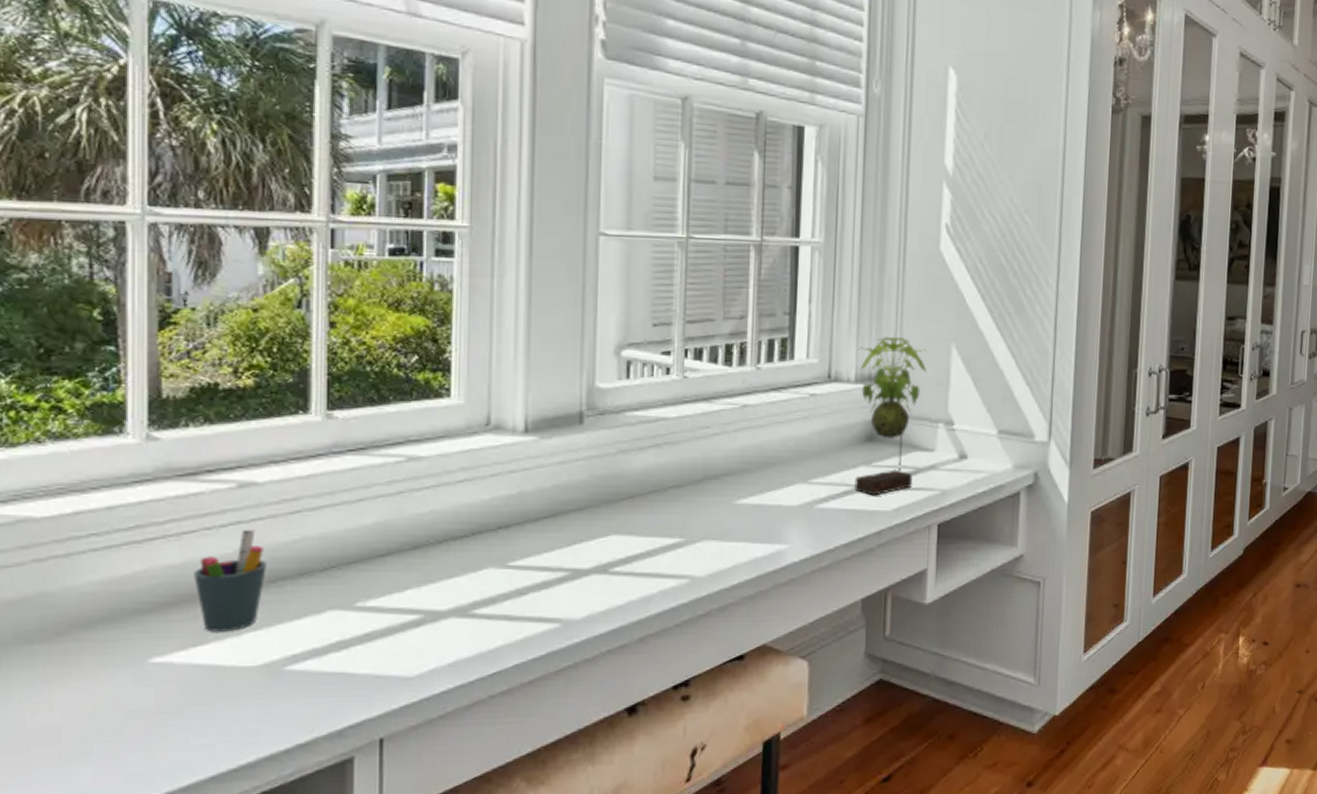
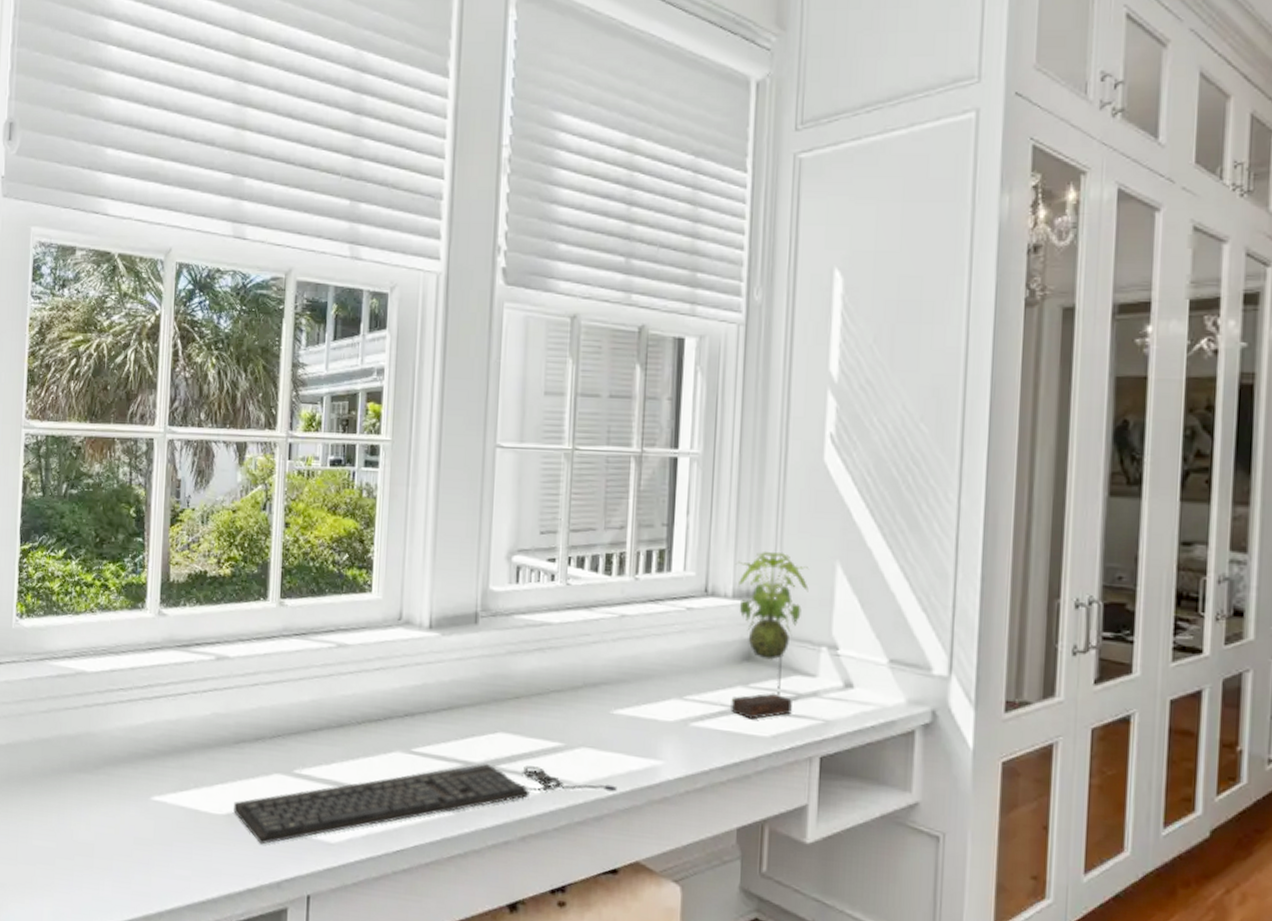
pen holder: present [194,529,267,632] -> none [183,696,233,782]
keyboard: none [273,565,742,692] -> present [234,764,617,845]

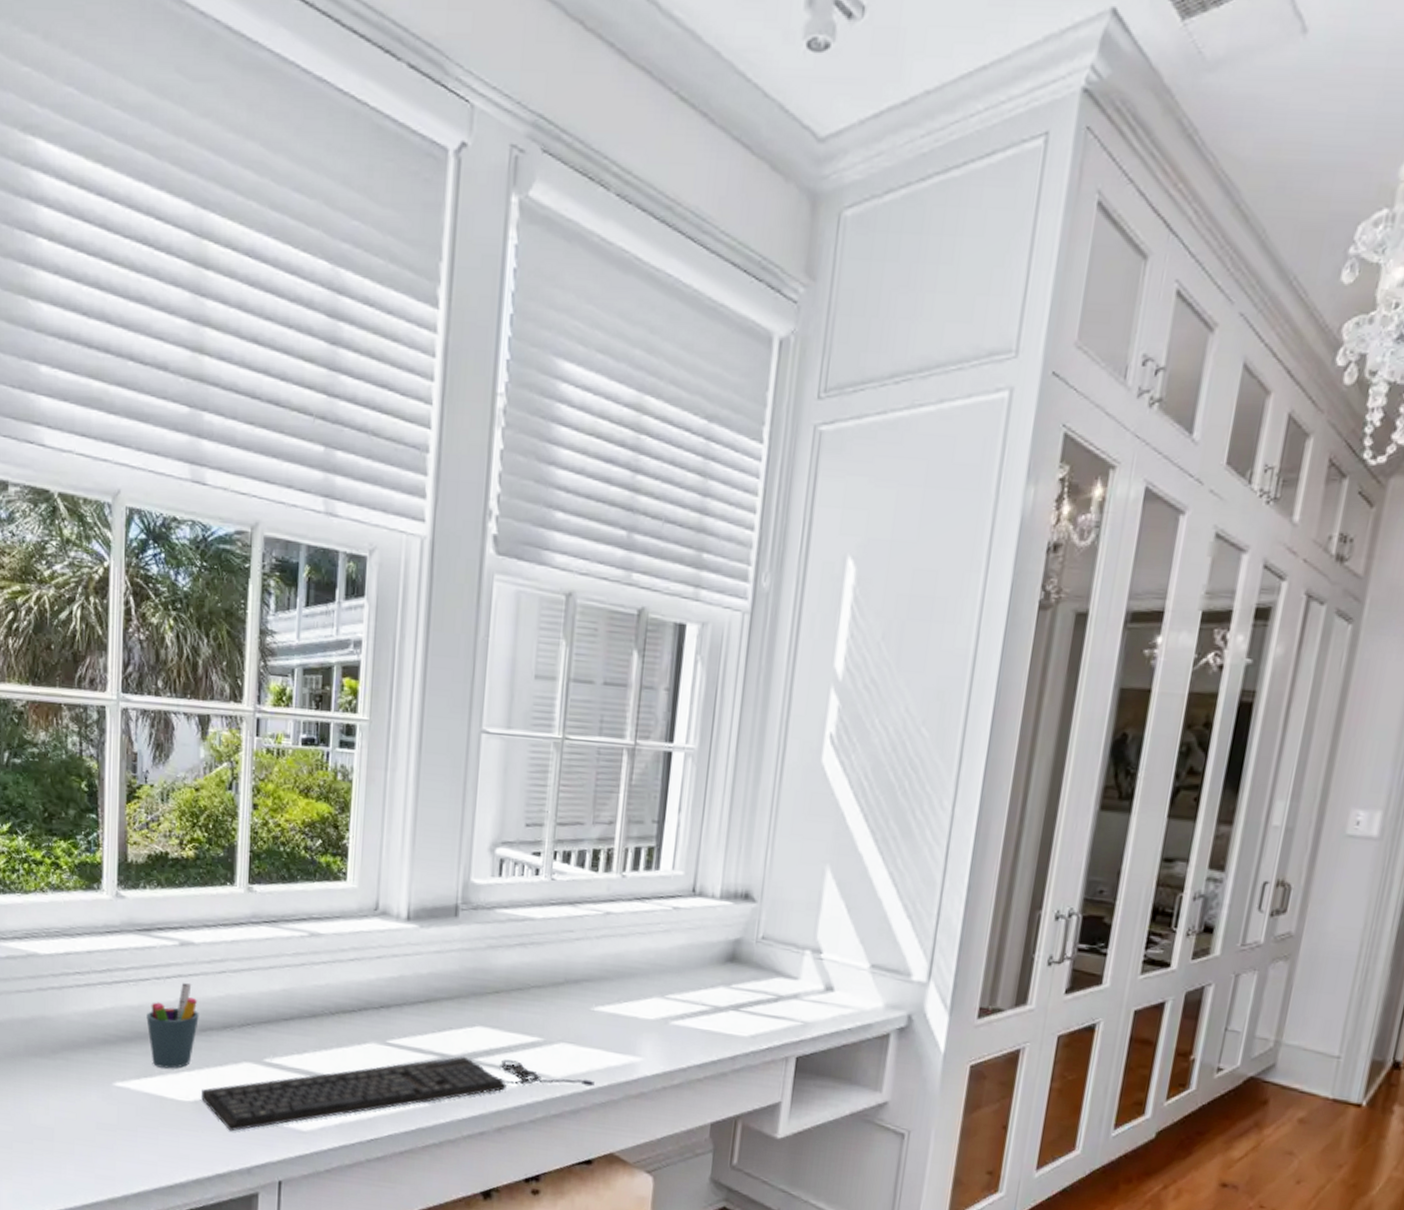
pen holder: none [183,696,233,782] -> present [146,982,199,1069]
plant: present [731,551,809,720] -> none [711,853,798,1020]

